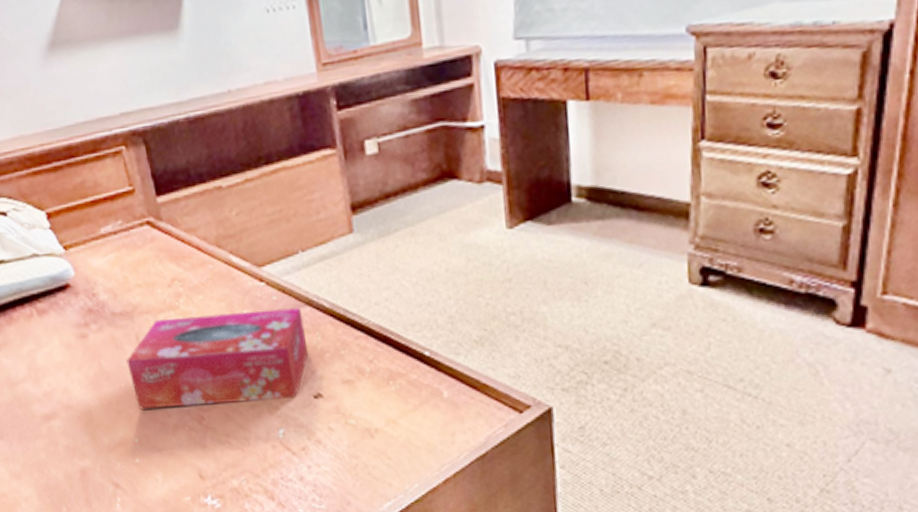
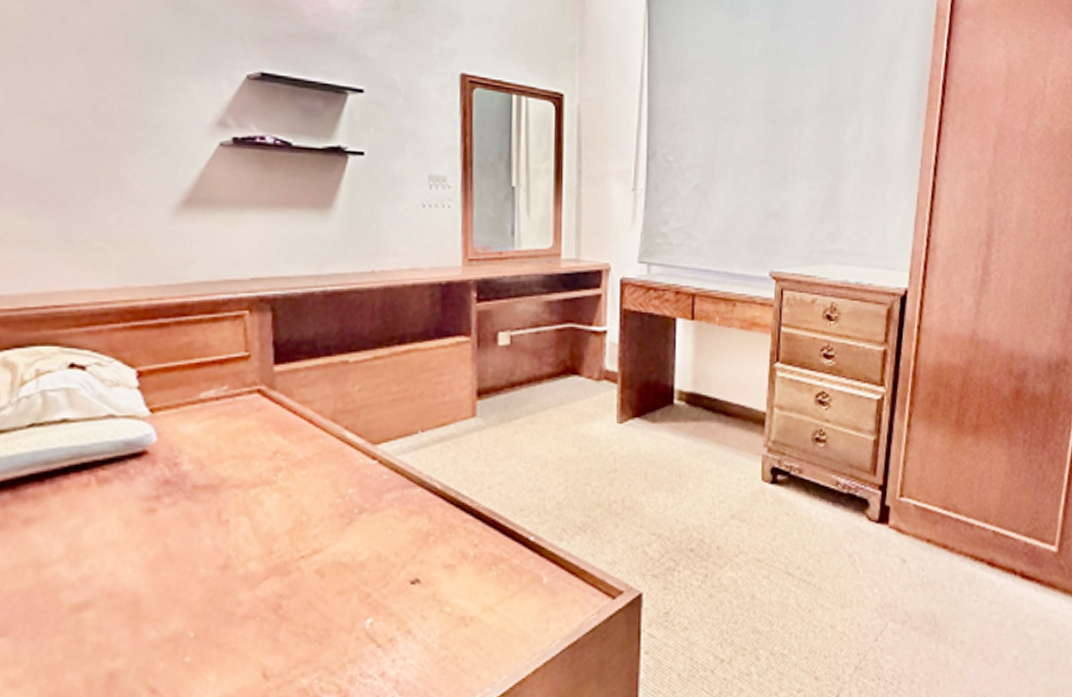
tissue box: present [126,308,309,409] -> none [199,488,413,597]

